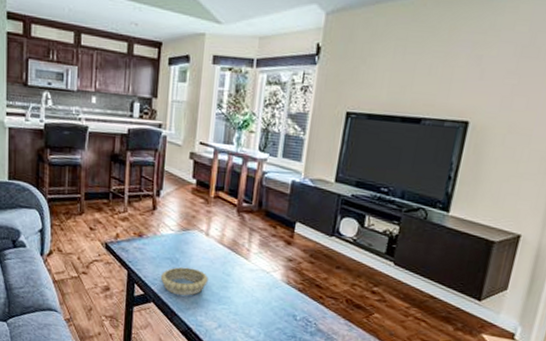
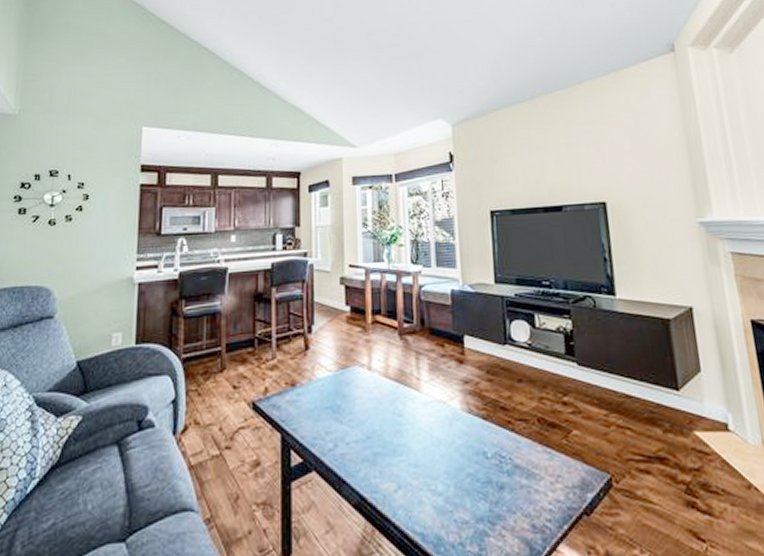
decorative bowl: present [160,267,208,296] -> none [321,414,378,454]

